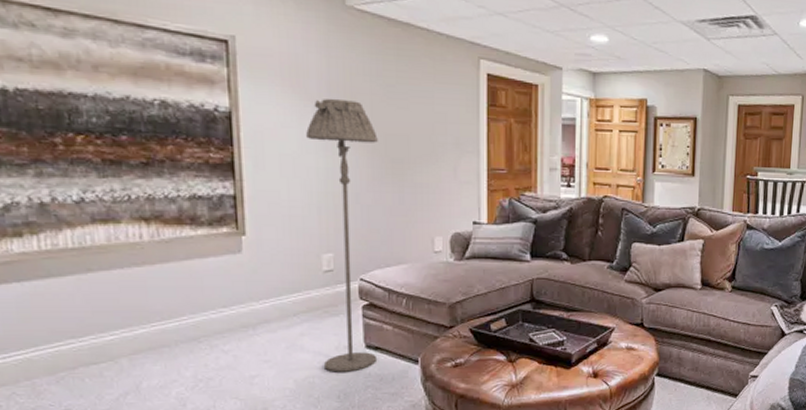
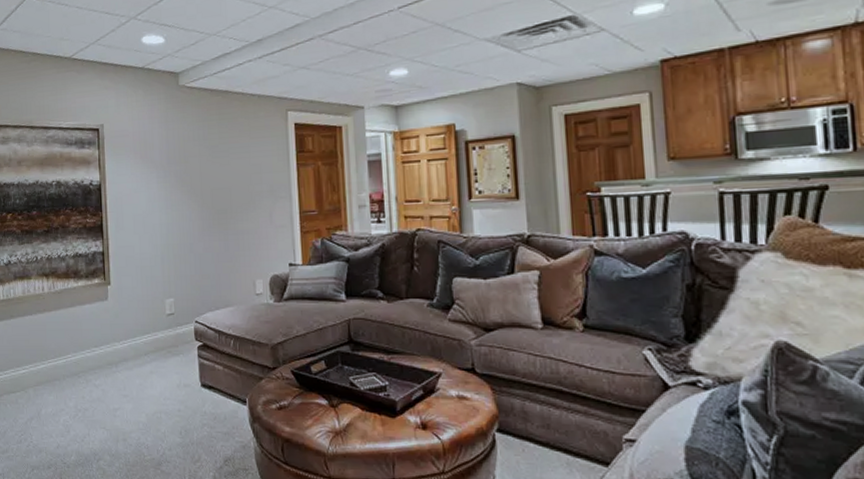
floor lamp: present [306,98,378,372] -> none [152,163,210,409]

